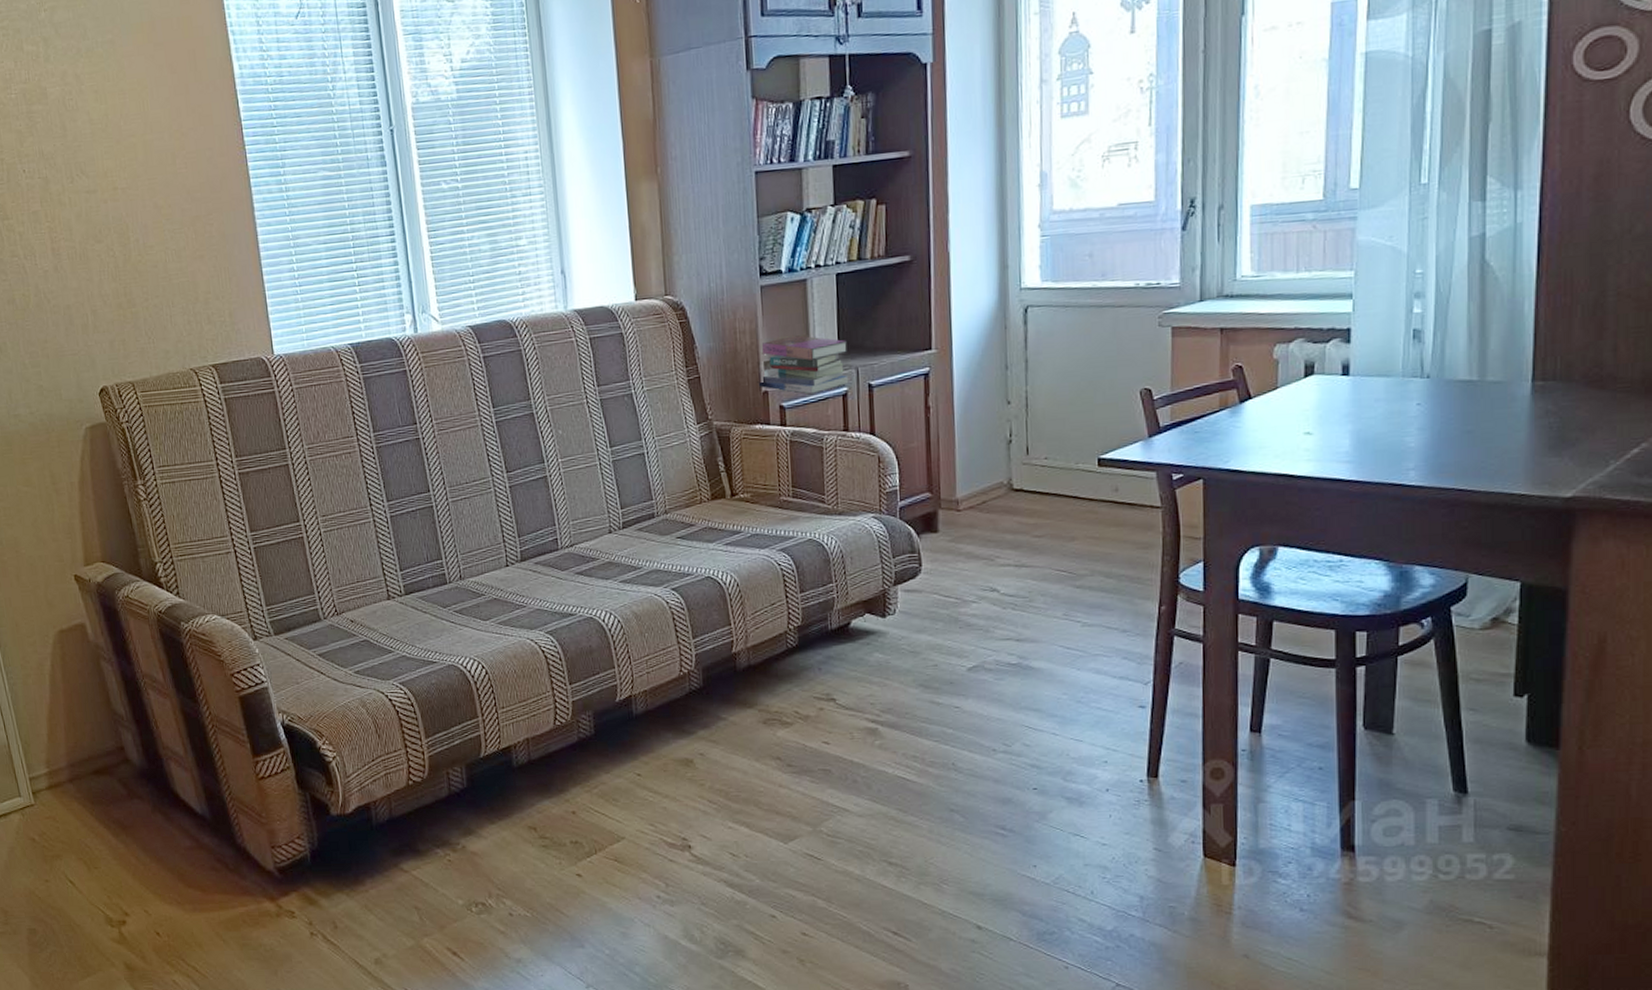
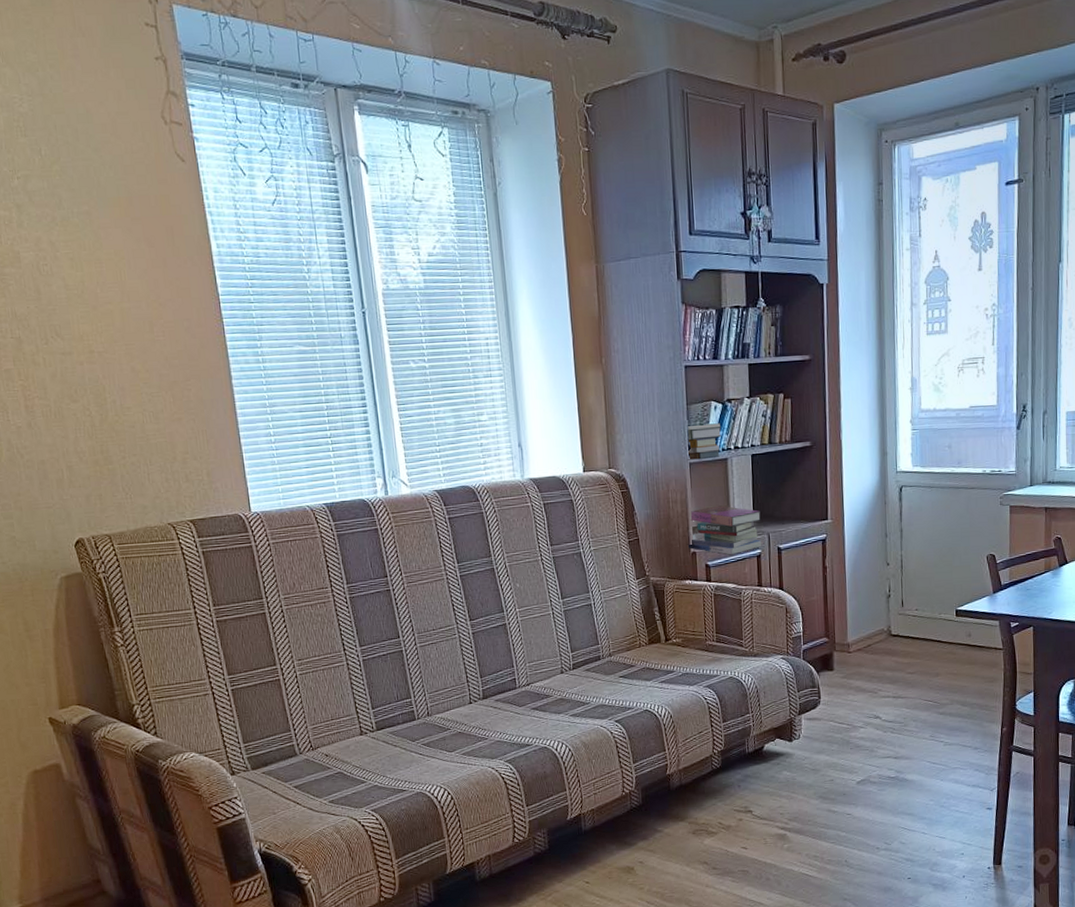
books: none [758,237,800,283] -> present [688,423,722,460]

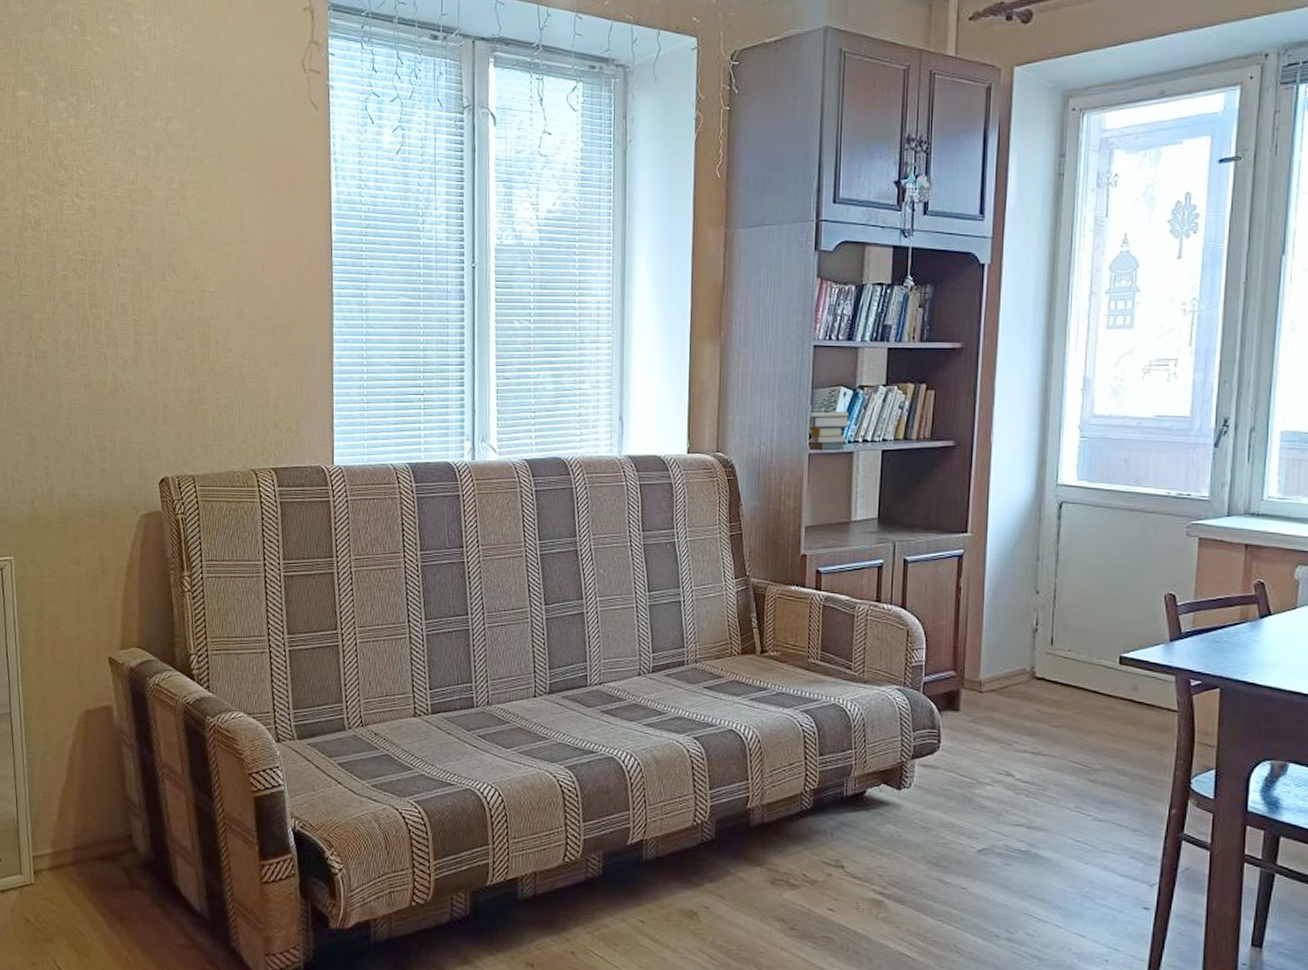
books: present [686,505,762,555] -> none [796,504,887,563]

